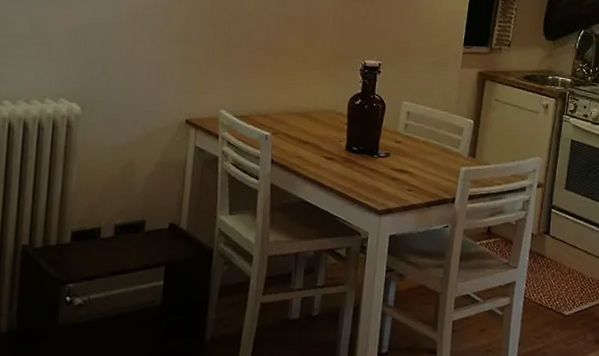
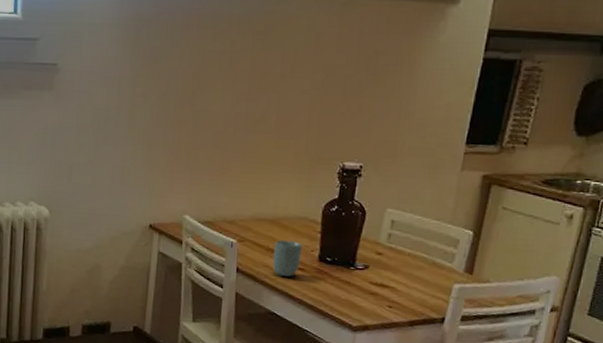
cup: none [304,132,331,167] -> present [272,240,302,277]

